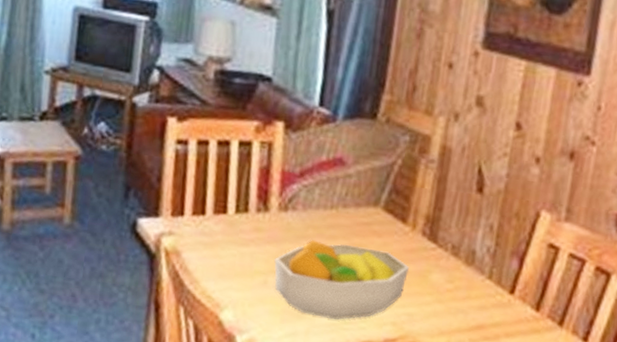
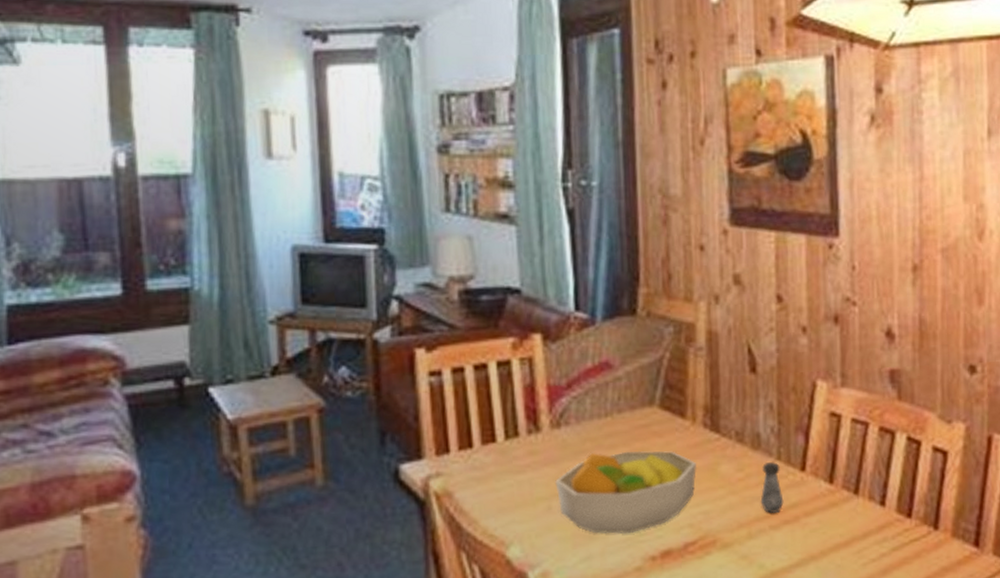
salt shaker: none [464,279,490,328] -> present [760,461,784,513]

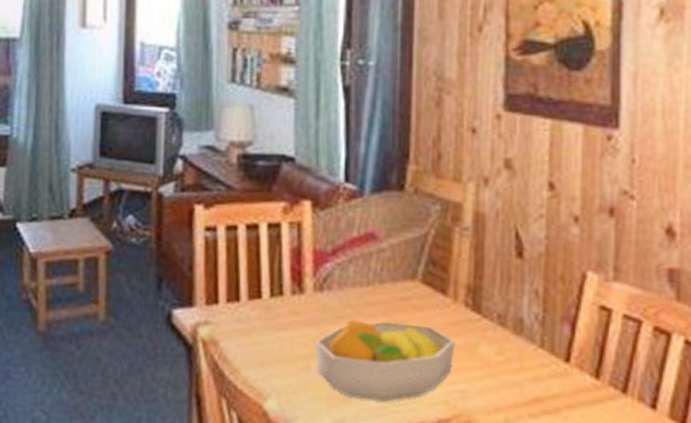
salt shaker: present [760,461,784,513] -> none [520,348,545,401]

